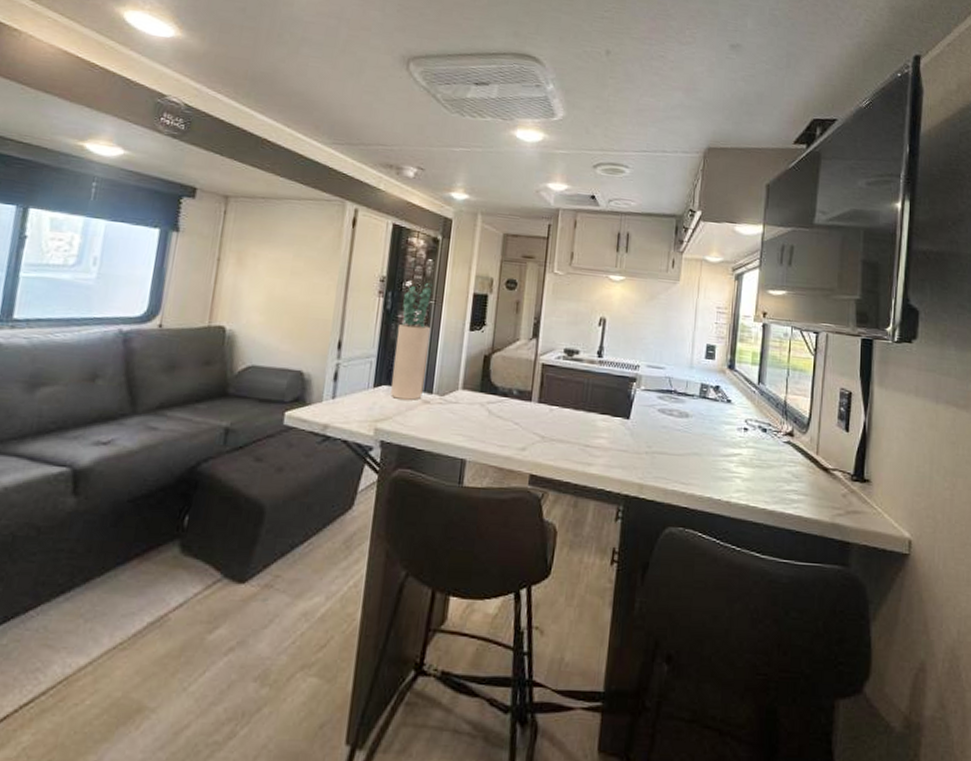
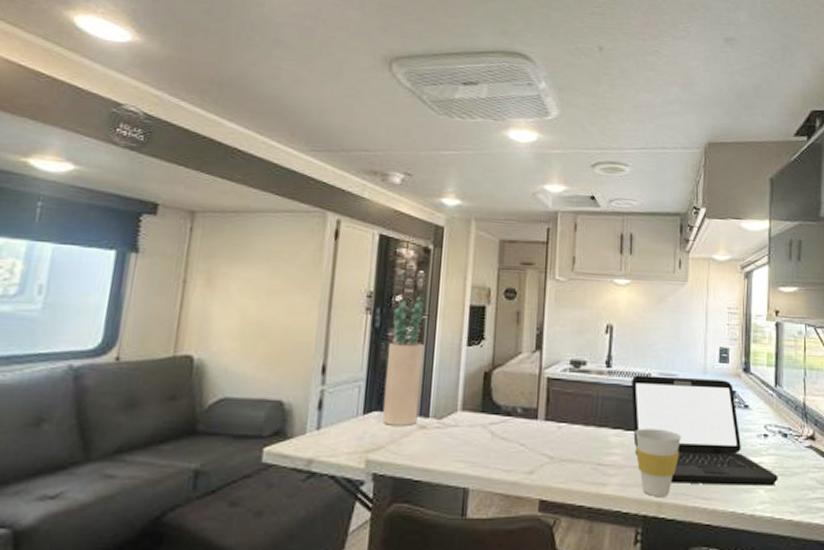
laptop: none [619,366,755,476] -> present [631,375,778,486]
cup: none [621,415,666,479] -> present [635,428,682,496]

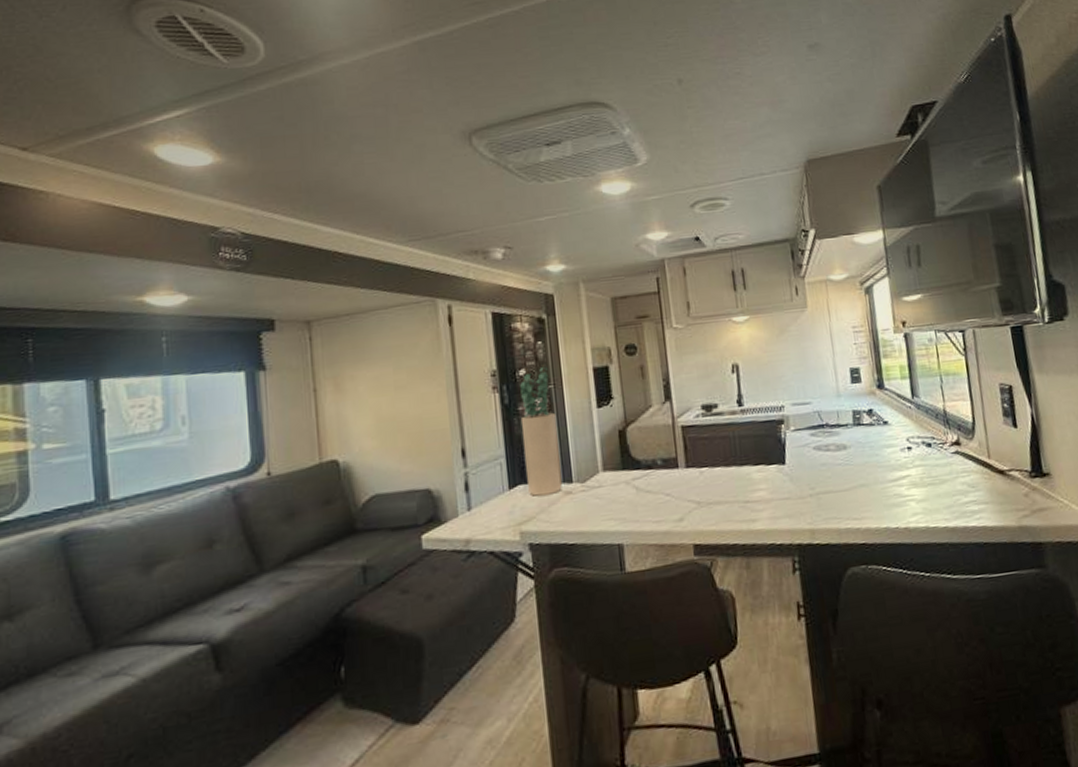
laptop: present [631,375,778,486] -> none [765,400,928,509]
cup: present [635,428,682,496] -> none [777,458,825,525]

